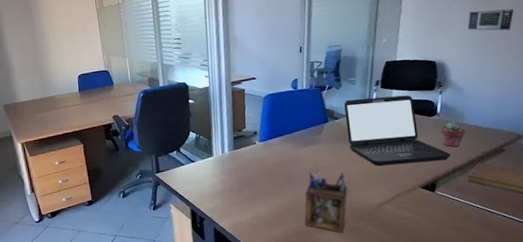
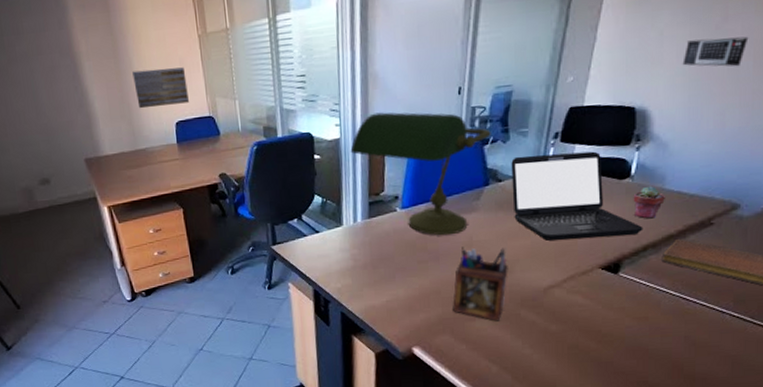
wall art: none [44,33,89,65] -> present [132,67,189,109]
desk lamp: none [217,66,327,163] -> present [350,112,491,236]

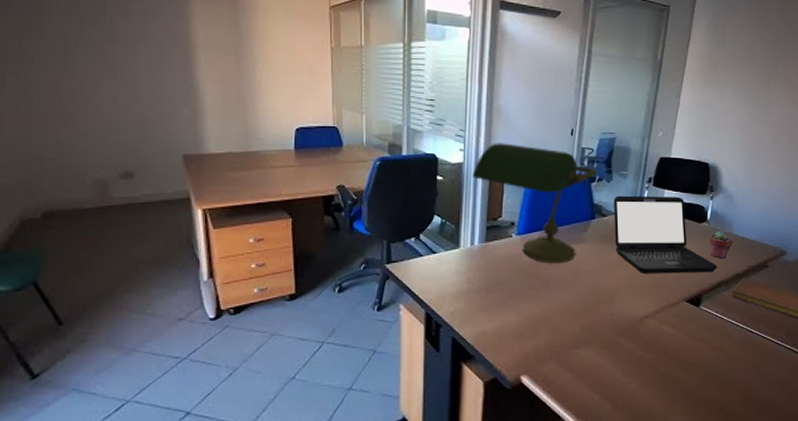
wall art: present [132,67,189,109] -> none [254,71,313,110]
desk organizer: present [453,247,508,321] -> none [560,275,610,350]
calendar: present [682,36,749,67] -> none [741,116,785,141]

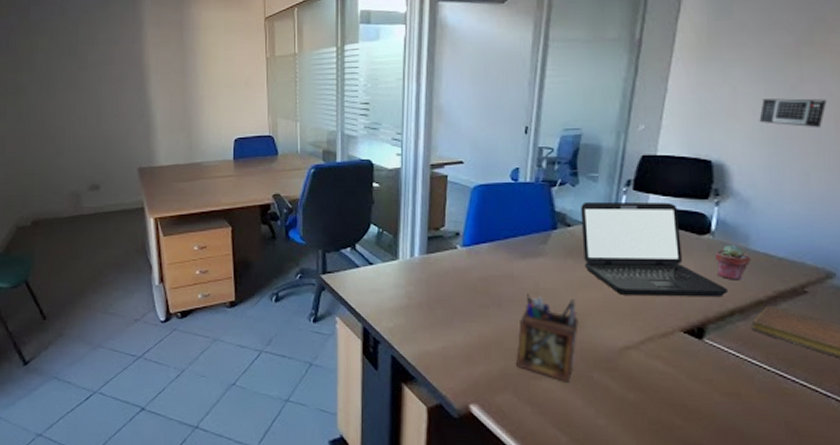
desk lamp: present [472,143,597,264] -> none [411,145,559,280]
desk organizer: none [560,275,610,350] -> present [516,294,579,383]
calendar: none [741,116,785,141] -> present [759,98,827,128]

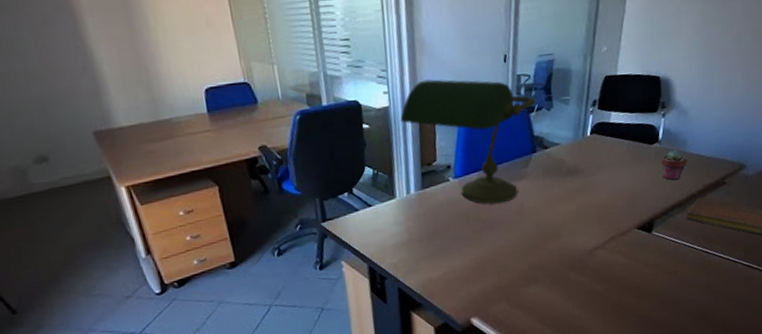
desk lamp: none [411,145,559,280] -> present [400,79,536,204]
desk organizer: present [516,294,579,383] -> none [507,213,557,286]
laptop: present [581,201,729,298] -> none [555,118,671,205]
calendar: present [759,98,827,128] -> none [697,14,747,41]

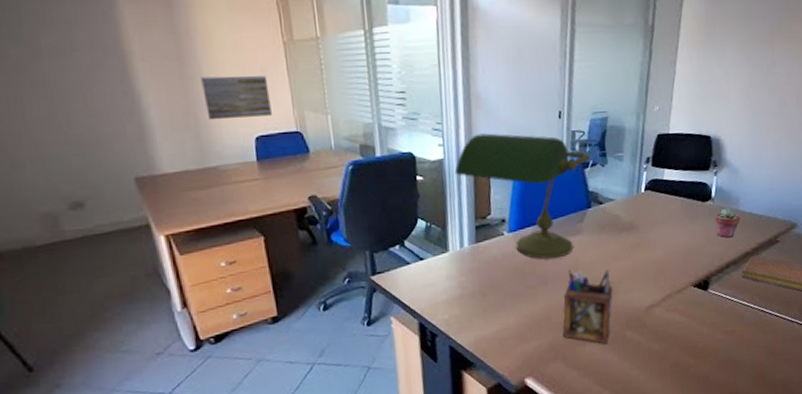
wall art: none [149,27,219,74] -> present [201,75,272,121]
desk organizer: none [507,213,557,286] -> present [563,269,613,344]

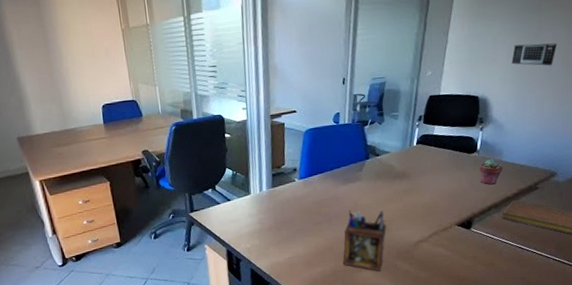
wall art: present [201,75,272,121] -> none [62,57,114,93]
desk lamp: present [454,133,591,259] -> none [255,98,370,201]
calendar: none [744,79,791,104] -> present [511,43,558,66]

